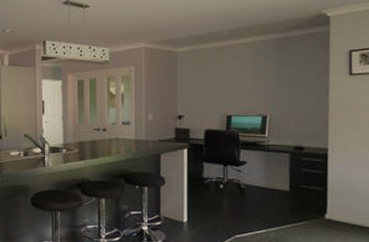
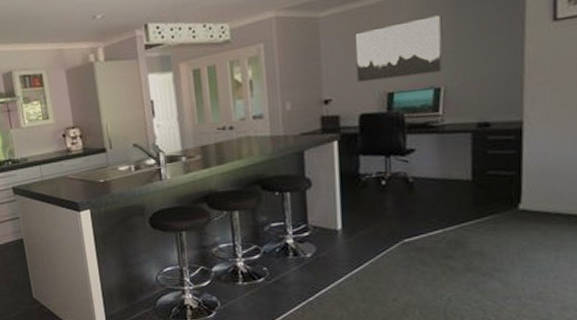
wall art: none [204,61,269,105] -> present [354,15,442,82]

